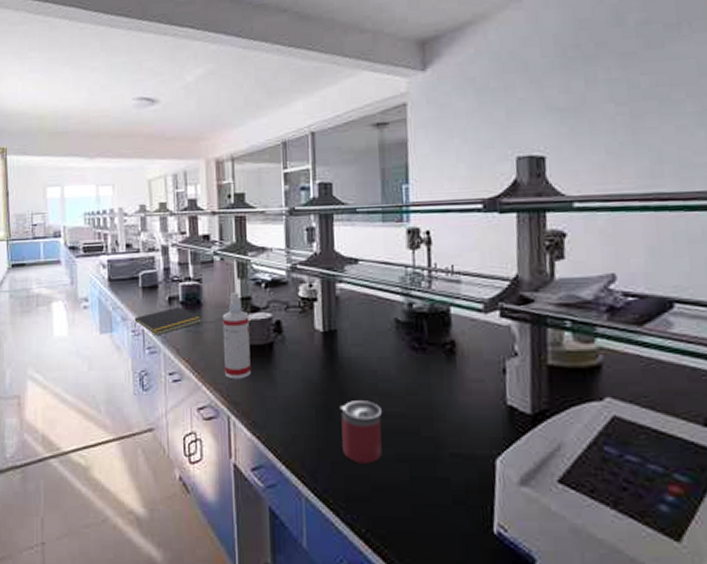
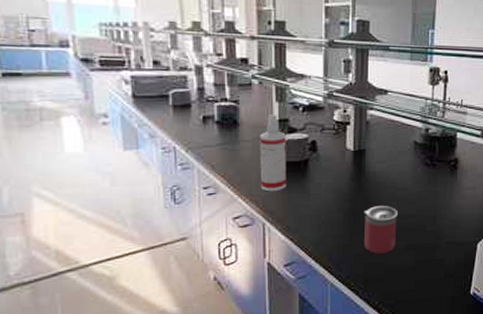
notepad: present [134,306,202,336] -> none [164,126,238,153]

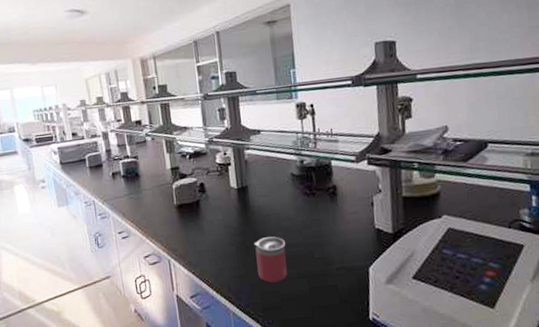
spray bottle: present [259,114,286,192] -> none [157,164,184,232]

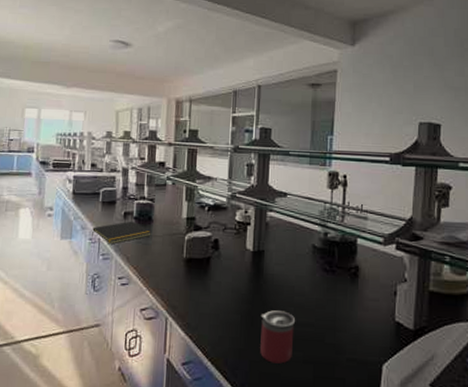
notepad: none [85,179,141,204] -> present [92,221,151,245]

